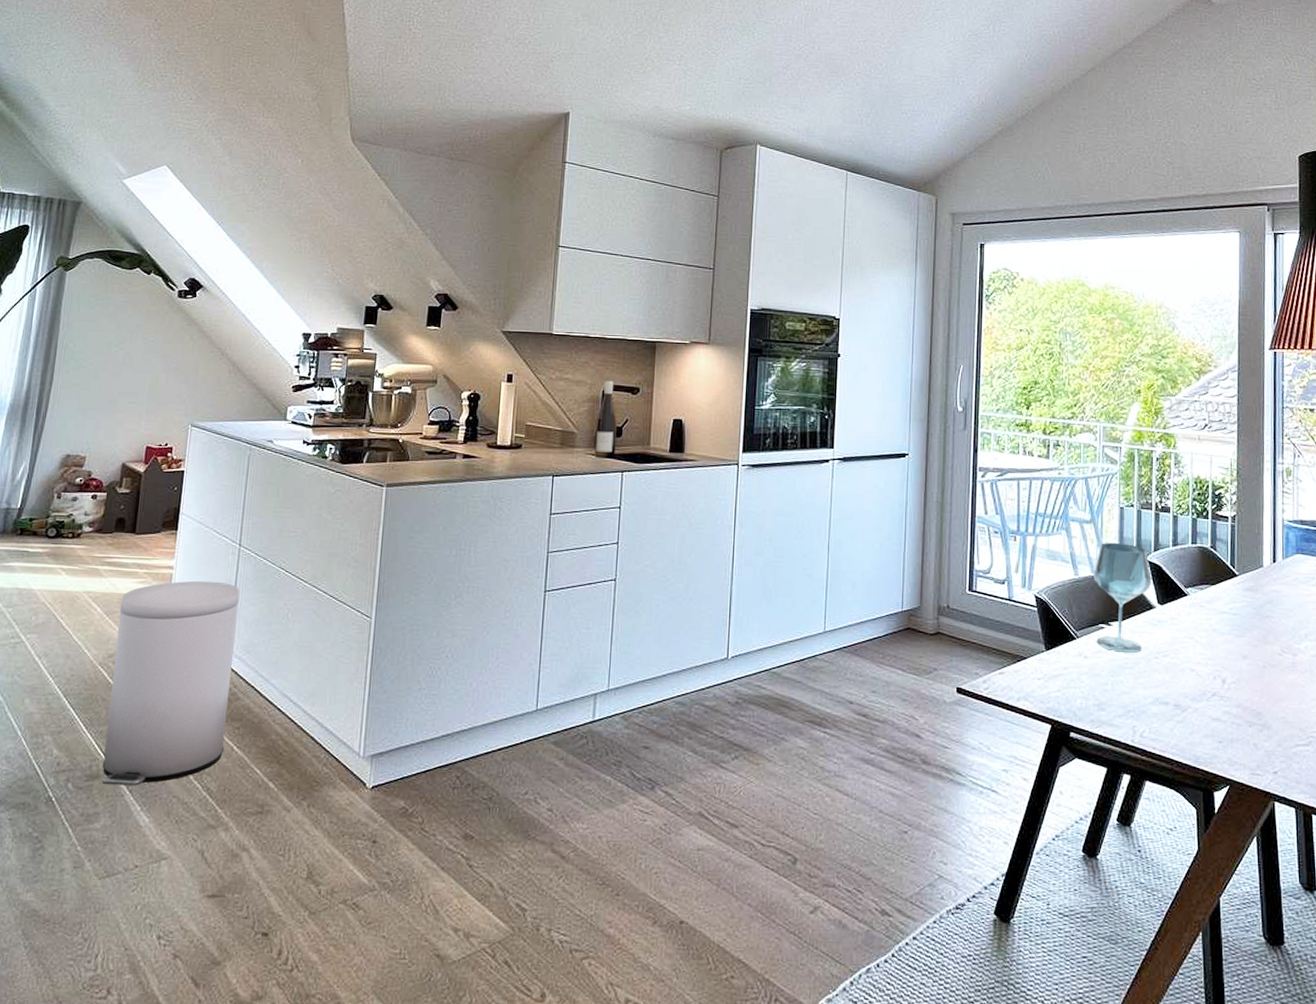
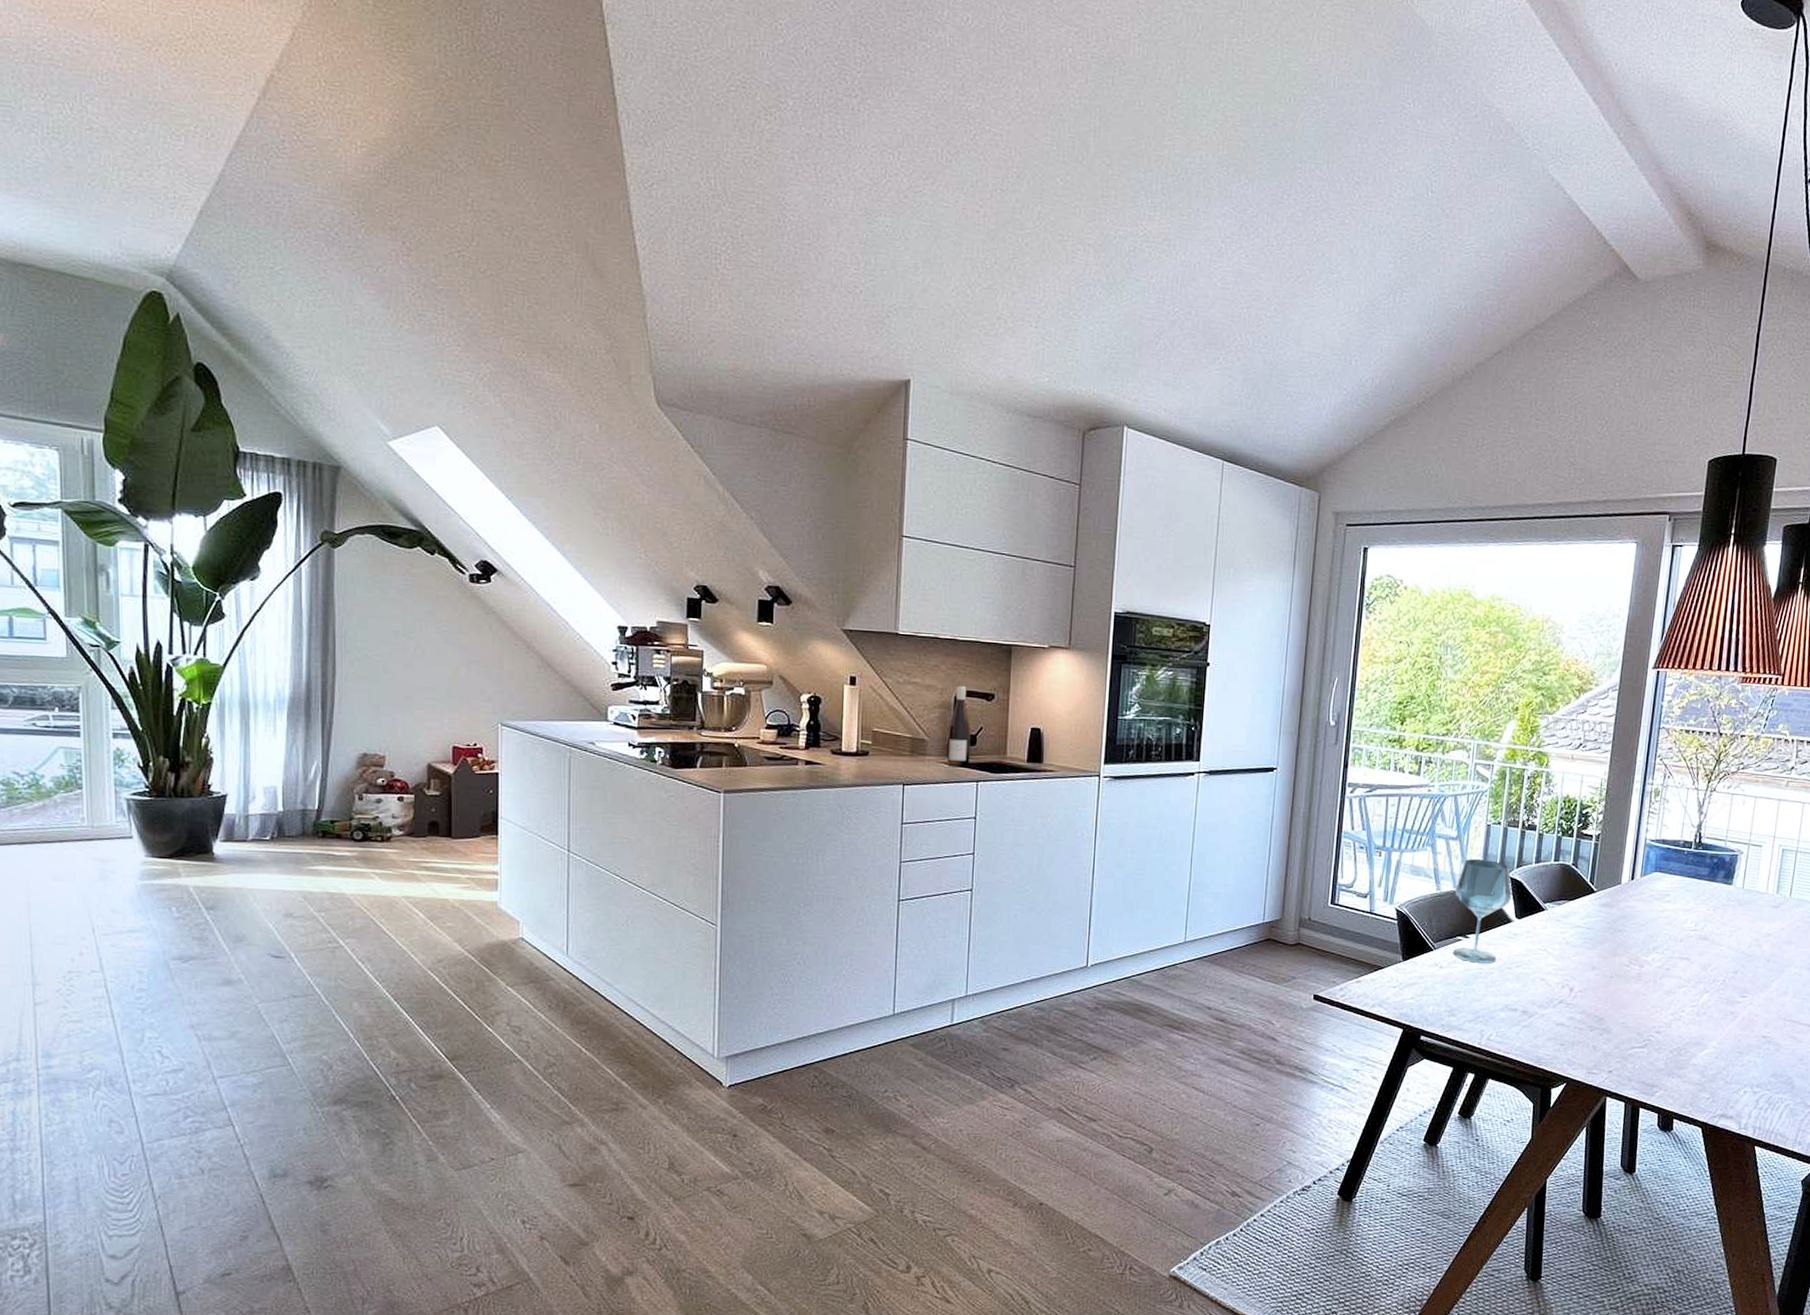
pedal bin: present [102,580,240,786] -> none [444,886,574,1086]

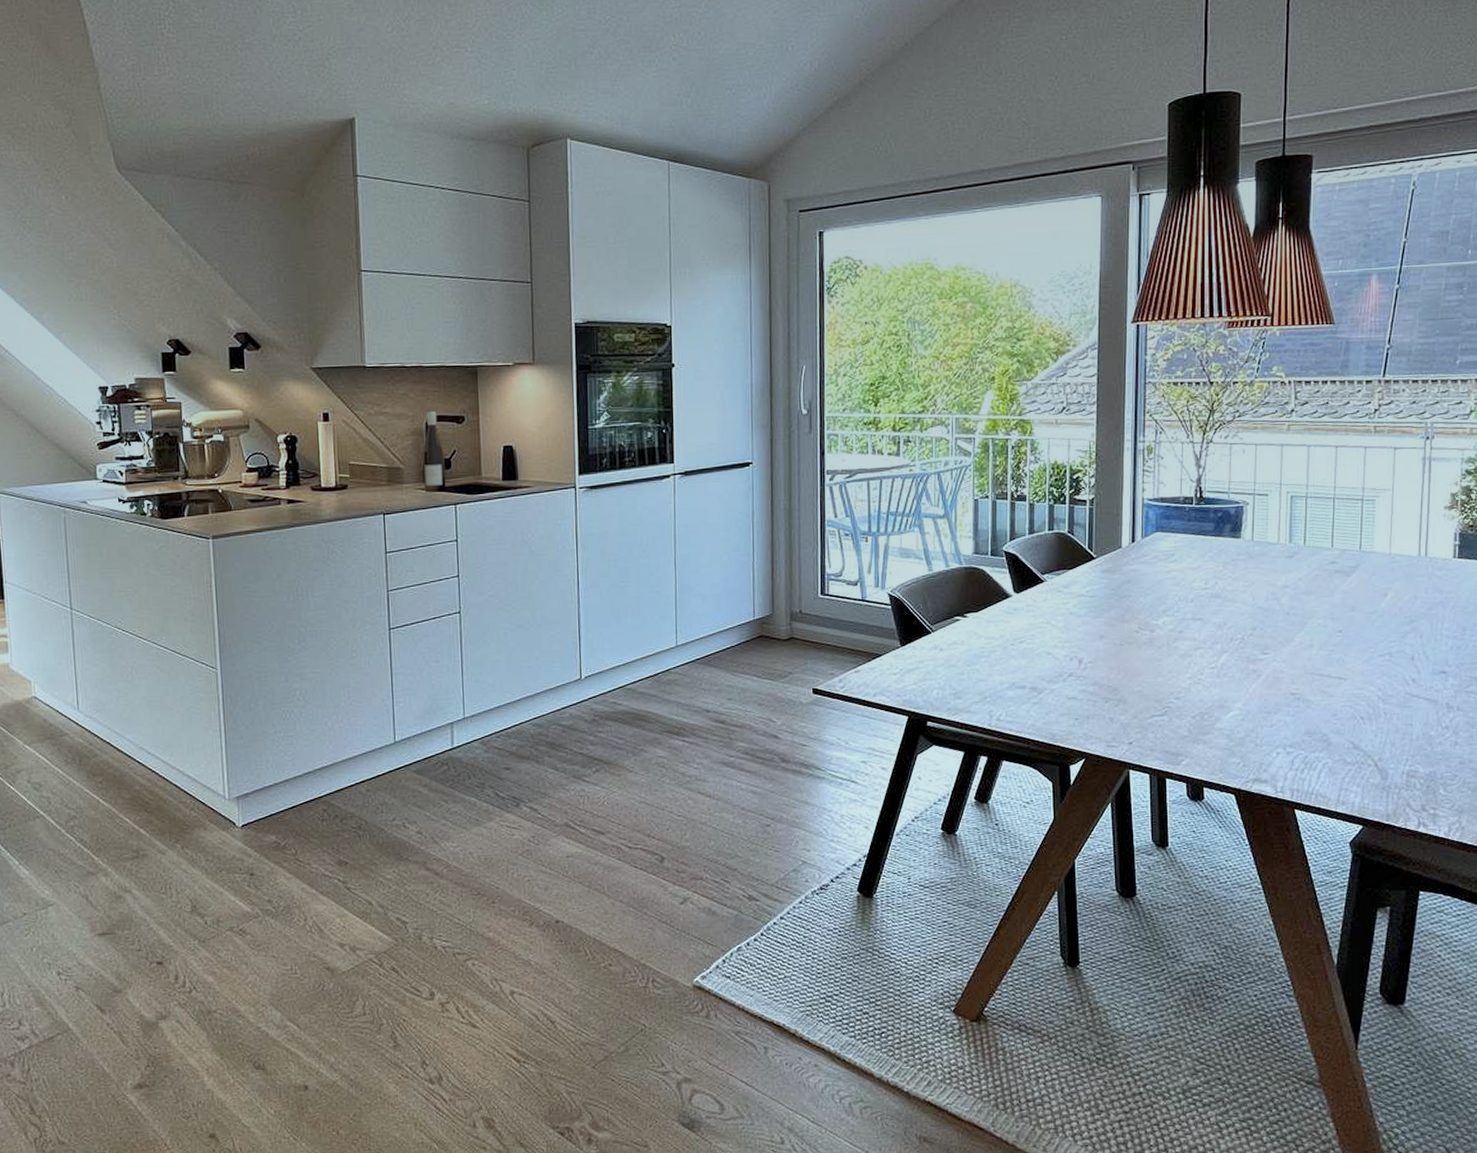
wine glass: present [1452,858,1511,963] -> none [948,535,1007,642]

